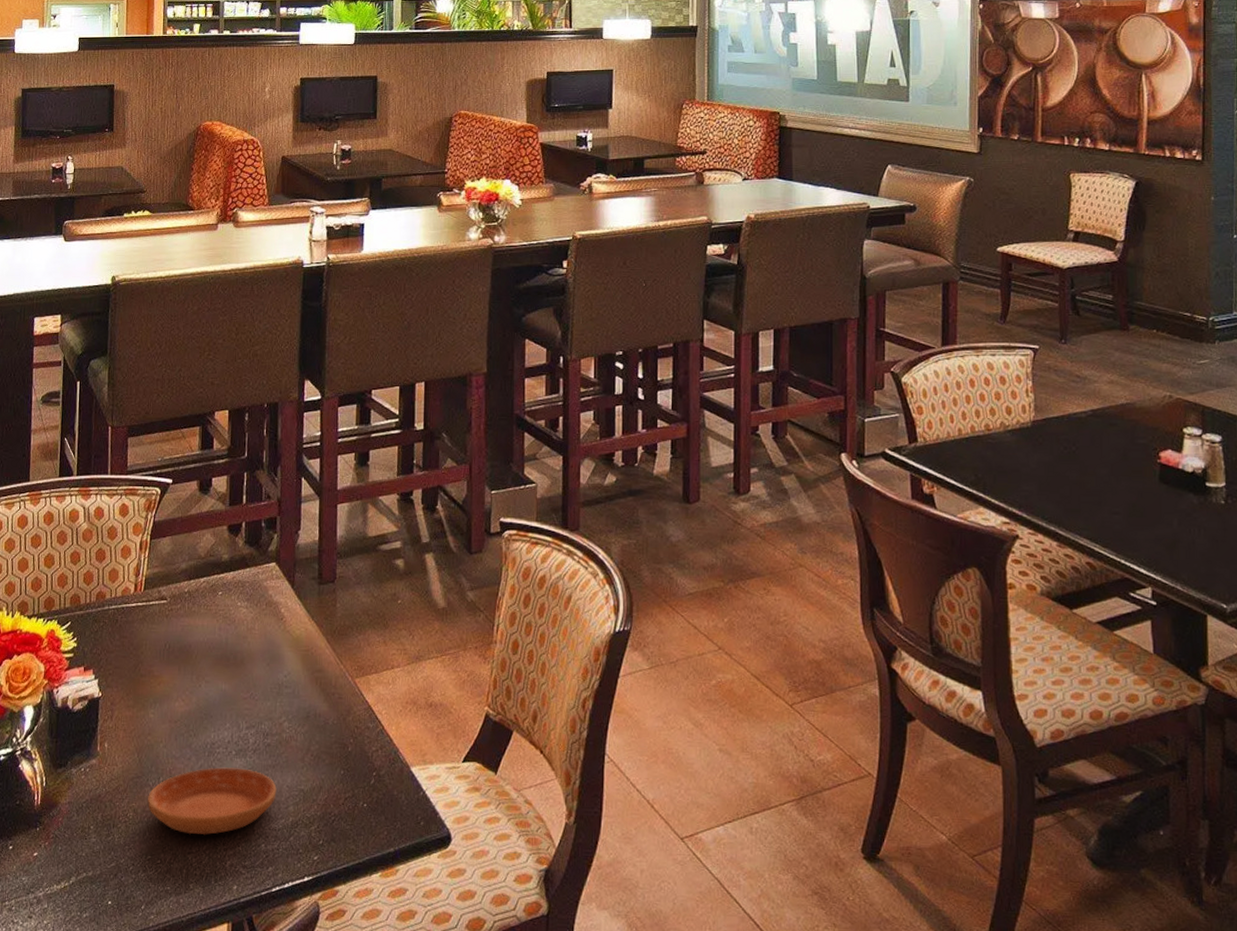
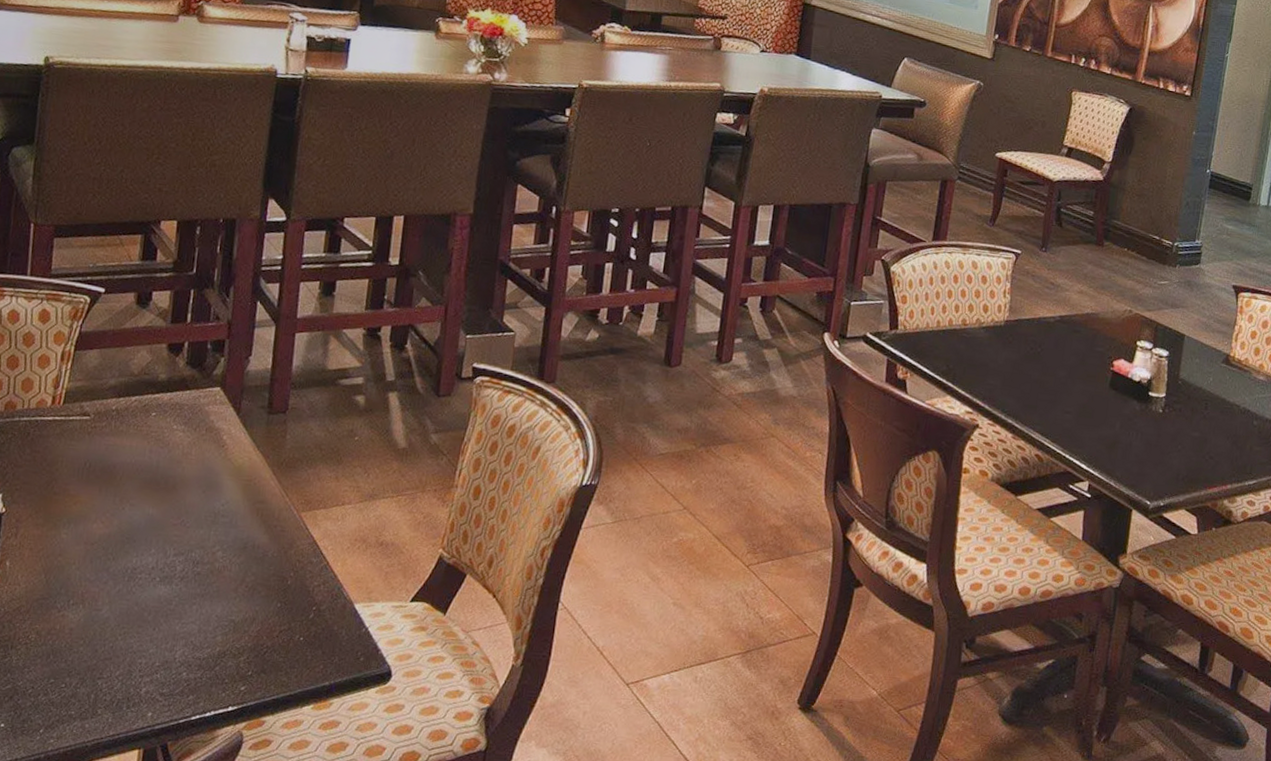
saucer: present [148,767,277,836] -> none [54,593,204,661]

